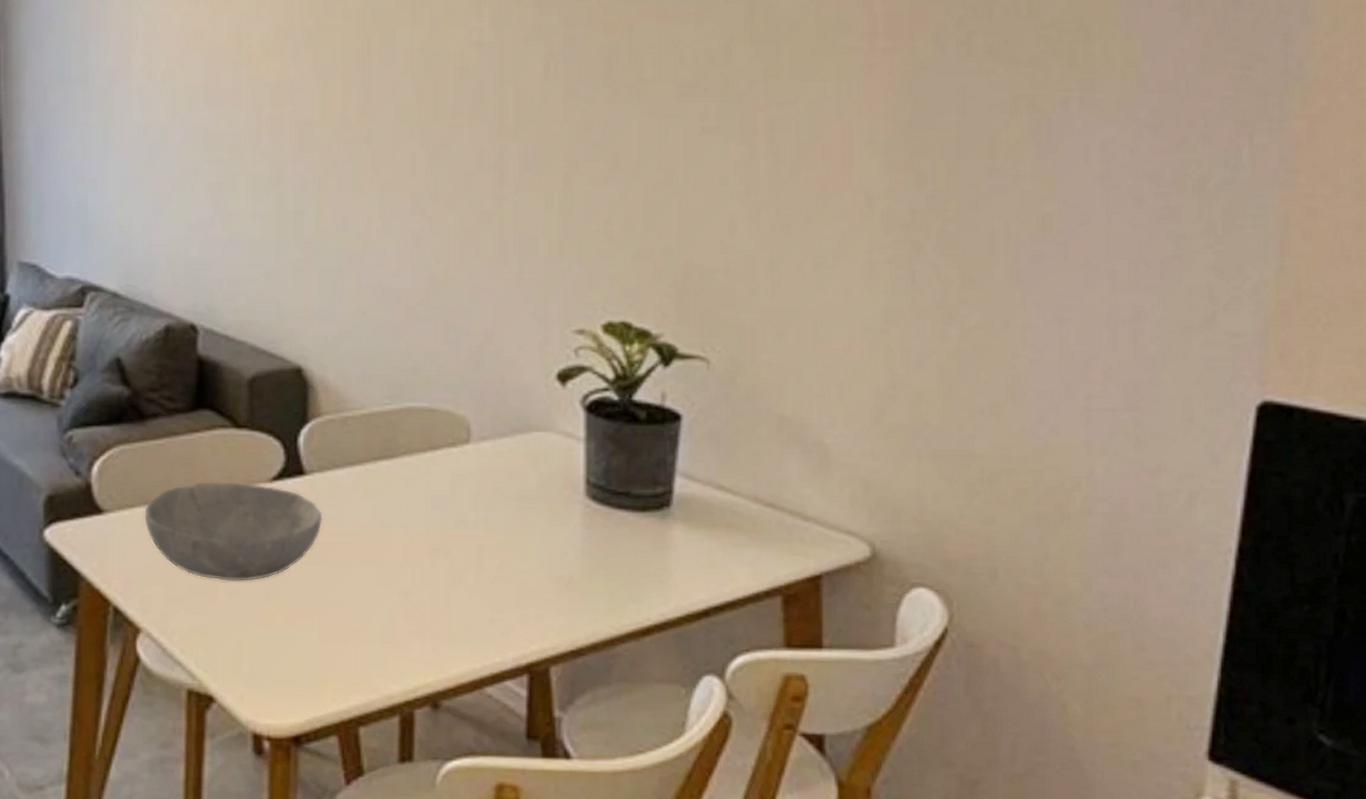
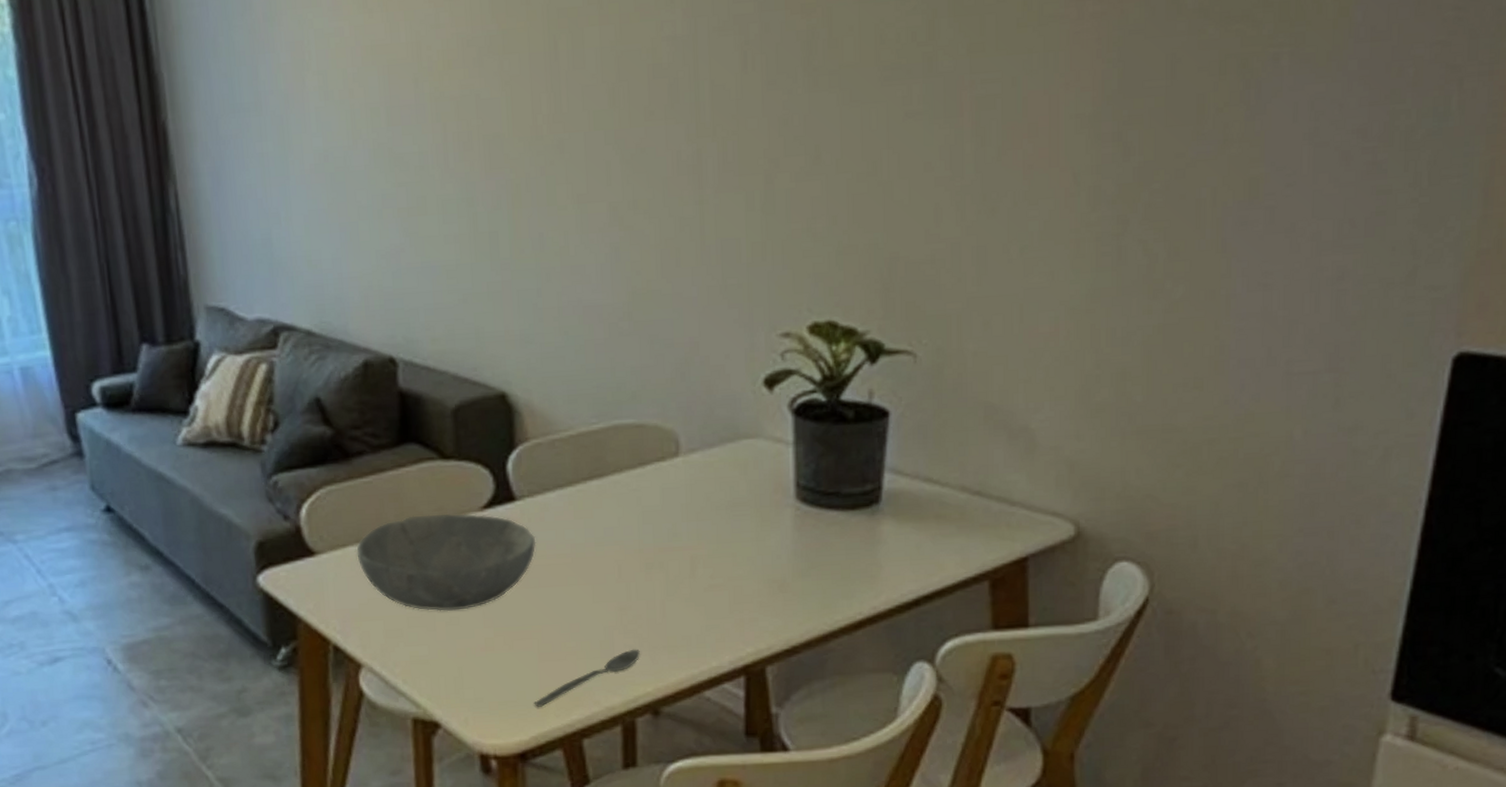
spoon: none [311,636,422,690] -> present [534,649,640,708]

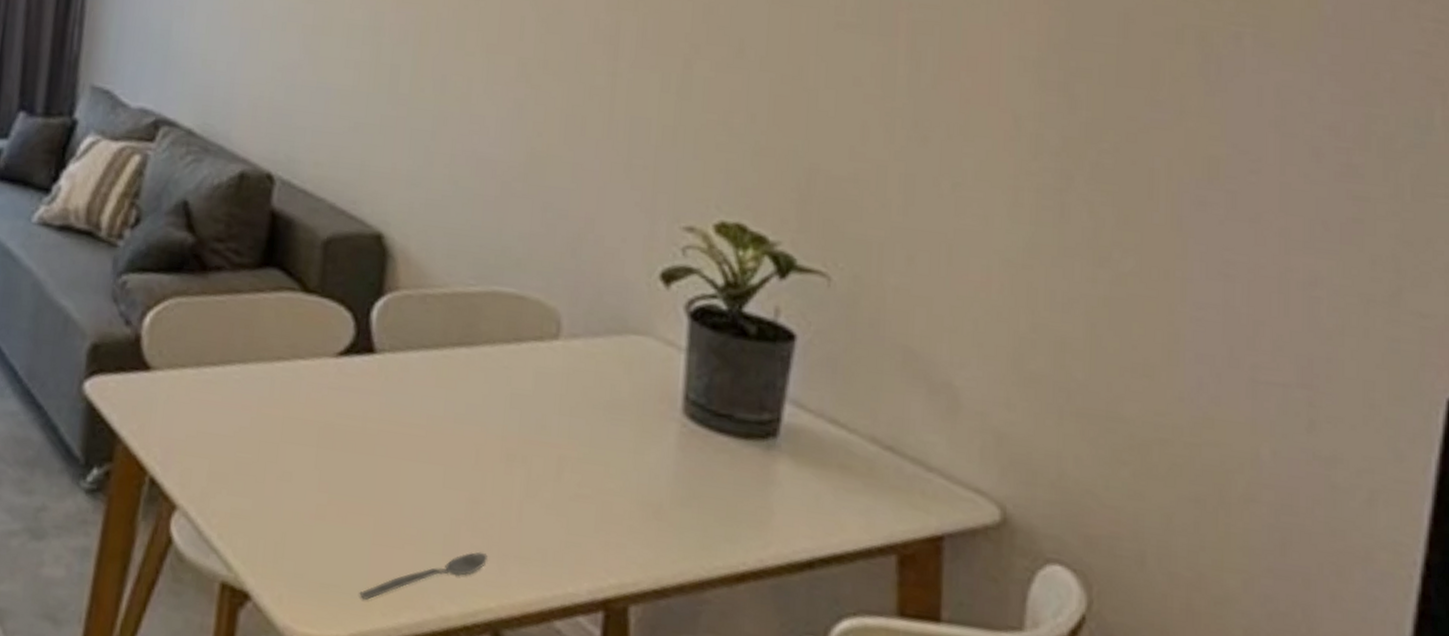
bowl: present [356,513,536,611] -> none [194,348,390,467]

